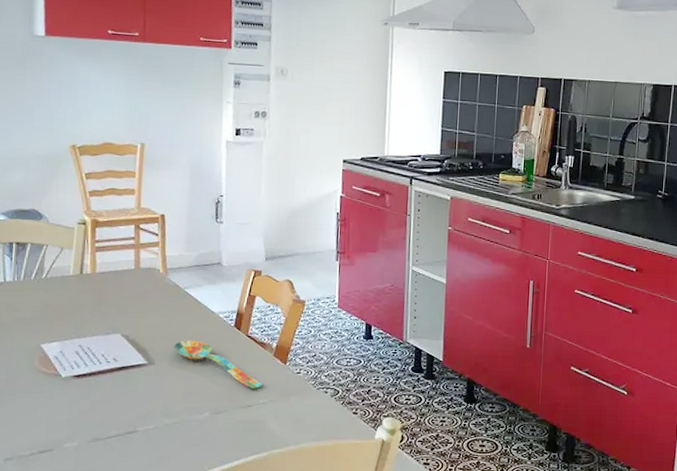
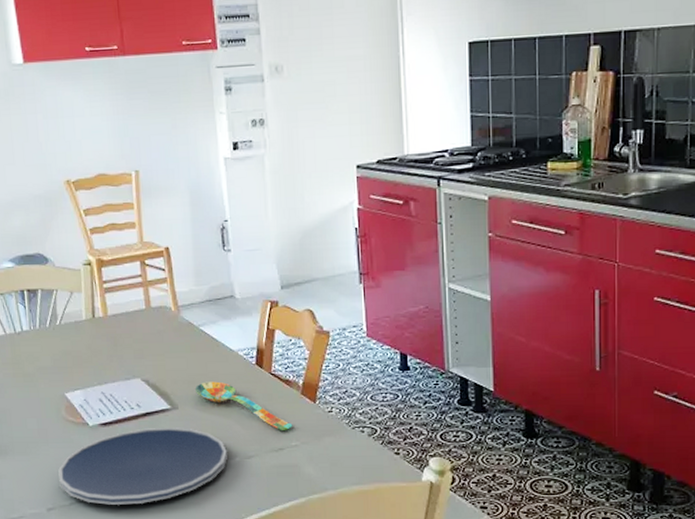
plate: none [21,382,197,456] -> present [58,428,227,505]

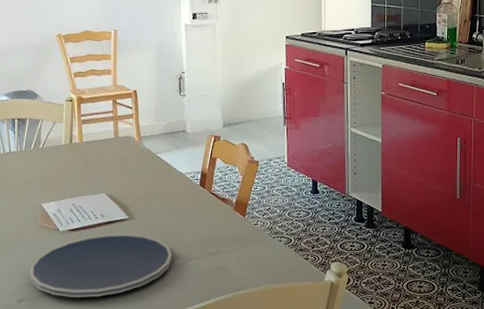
spoon: present [194,381,293,432] -> none [149,198,226,239]

